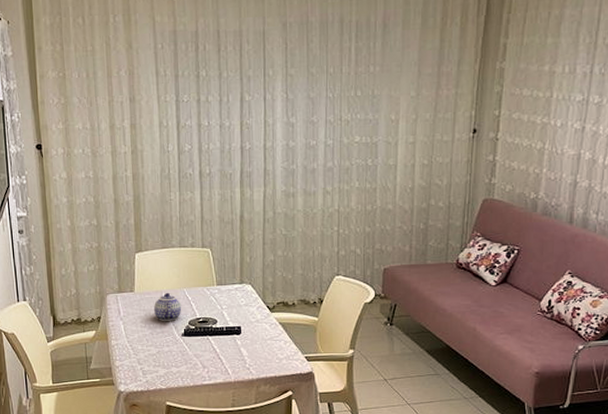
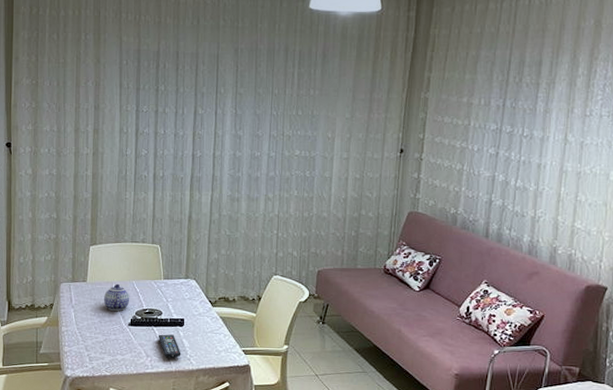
remote control: none [214,344,240,368] -> present [158,334,181,358]

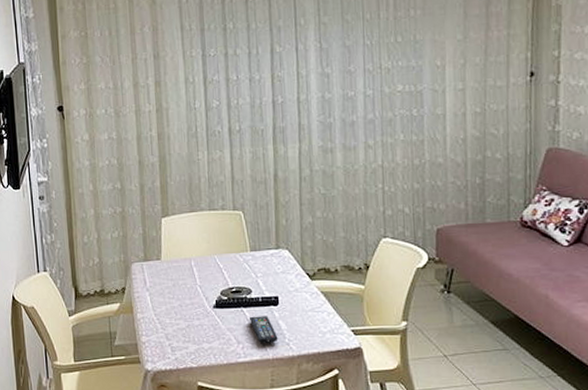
teapot: present [104,283,130,311] -> none [183,259,213,292]

